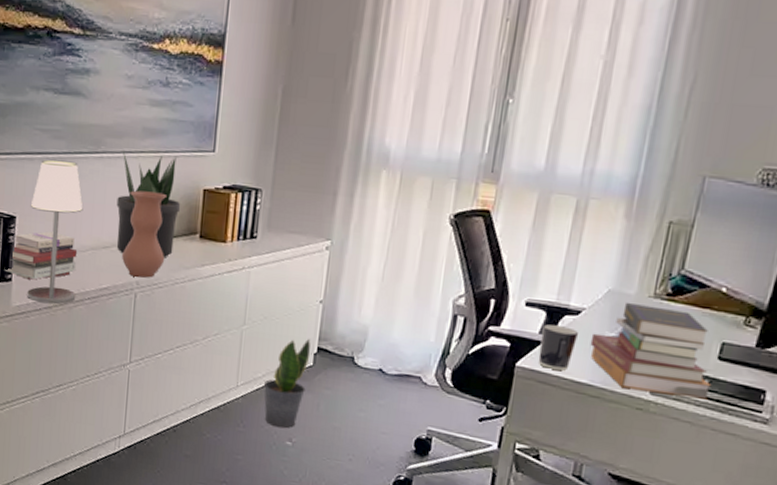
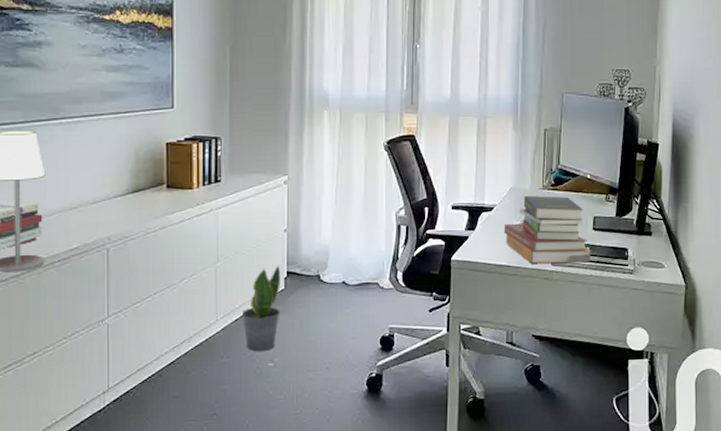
planter: present [116,151,181,257] -> none [80,115,146,212]
vase: present [122,190,168,279] -> none [91,150,133,234]
mug: present [538,324,578,371] -> none [467,221,494,259]

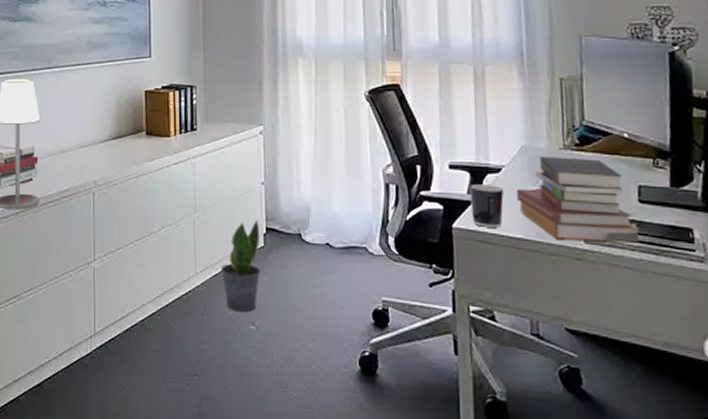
mug: none [467,221,494,259] -> present [469,184,504,229]

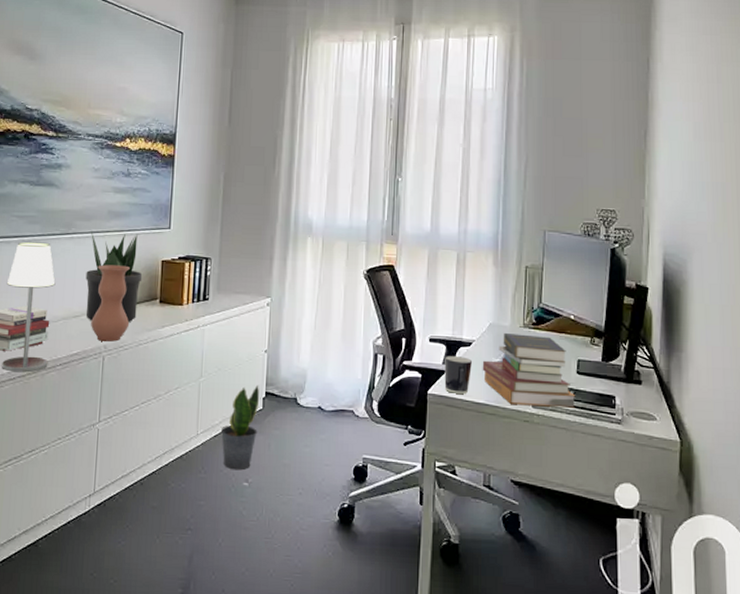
planter: none [70,64,127,156] -> present [85,231,143,322]
vase: none [79,98,116,178] -> present [91,264,131,343]

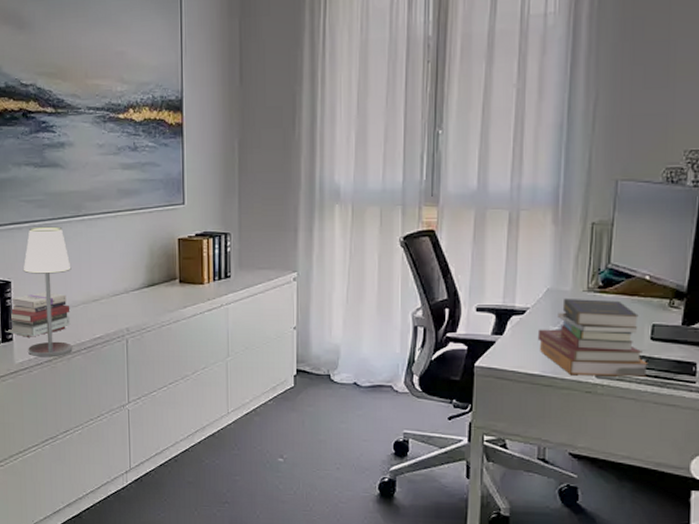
planter: present [85,231,143,322] -> none [101,212,160,305]
vase: present [91,264,131,343] -> none [111,246,149,325]
potted plant: present [220,384,260,470] -> none [251,362,291,447]
mug: present [444,356,472,395] -> none [494,326,525,366]

